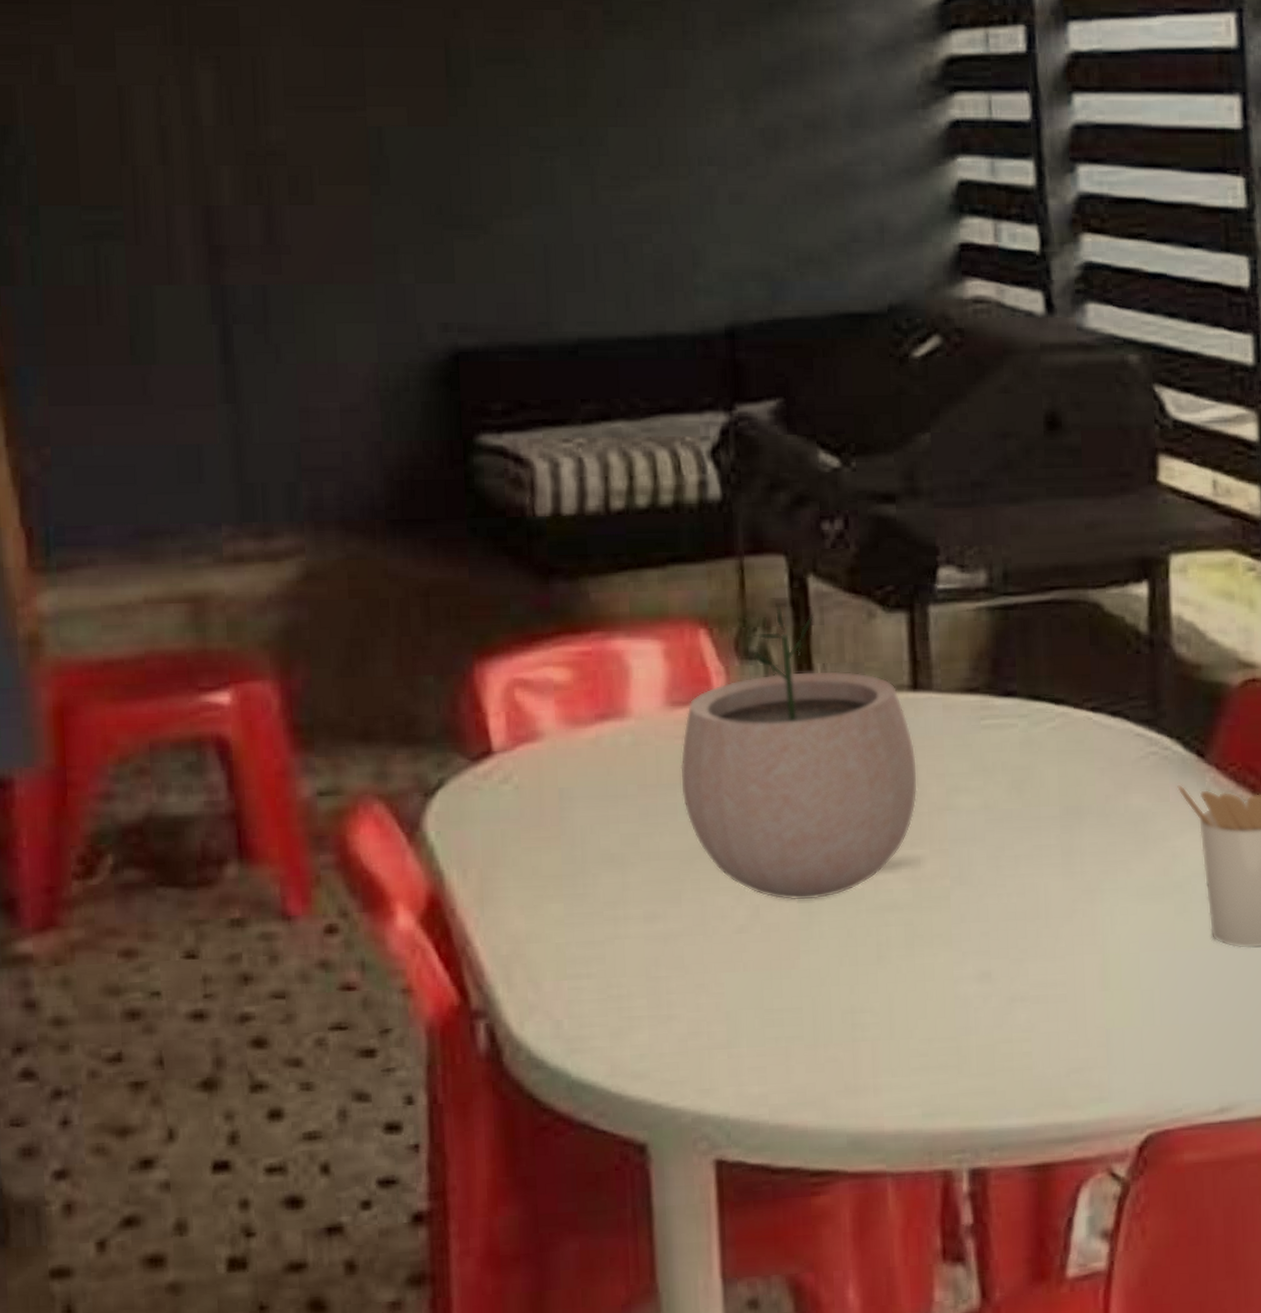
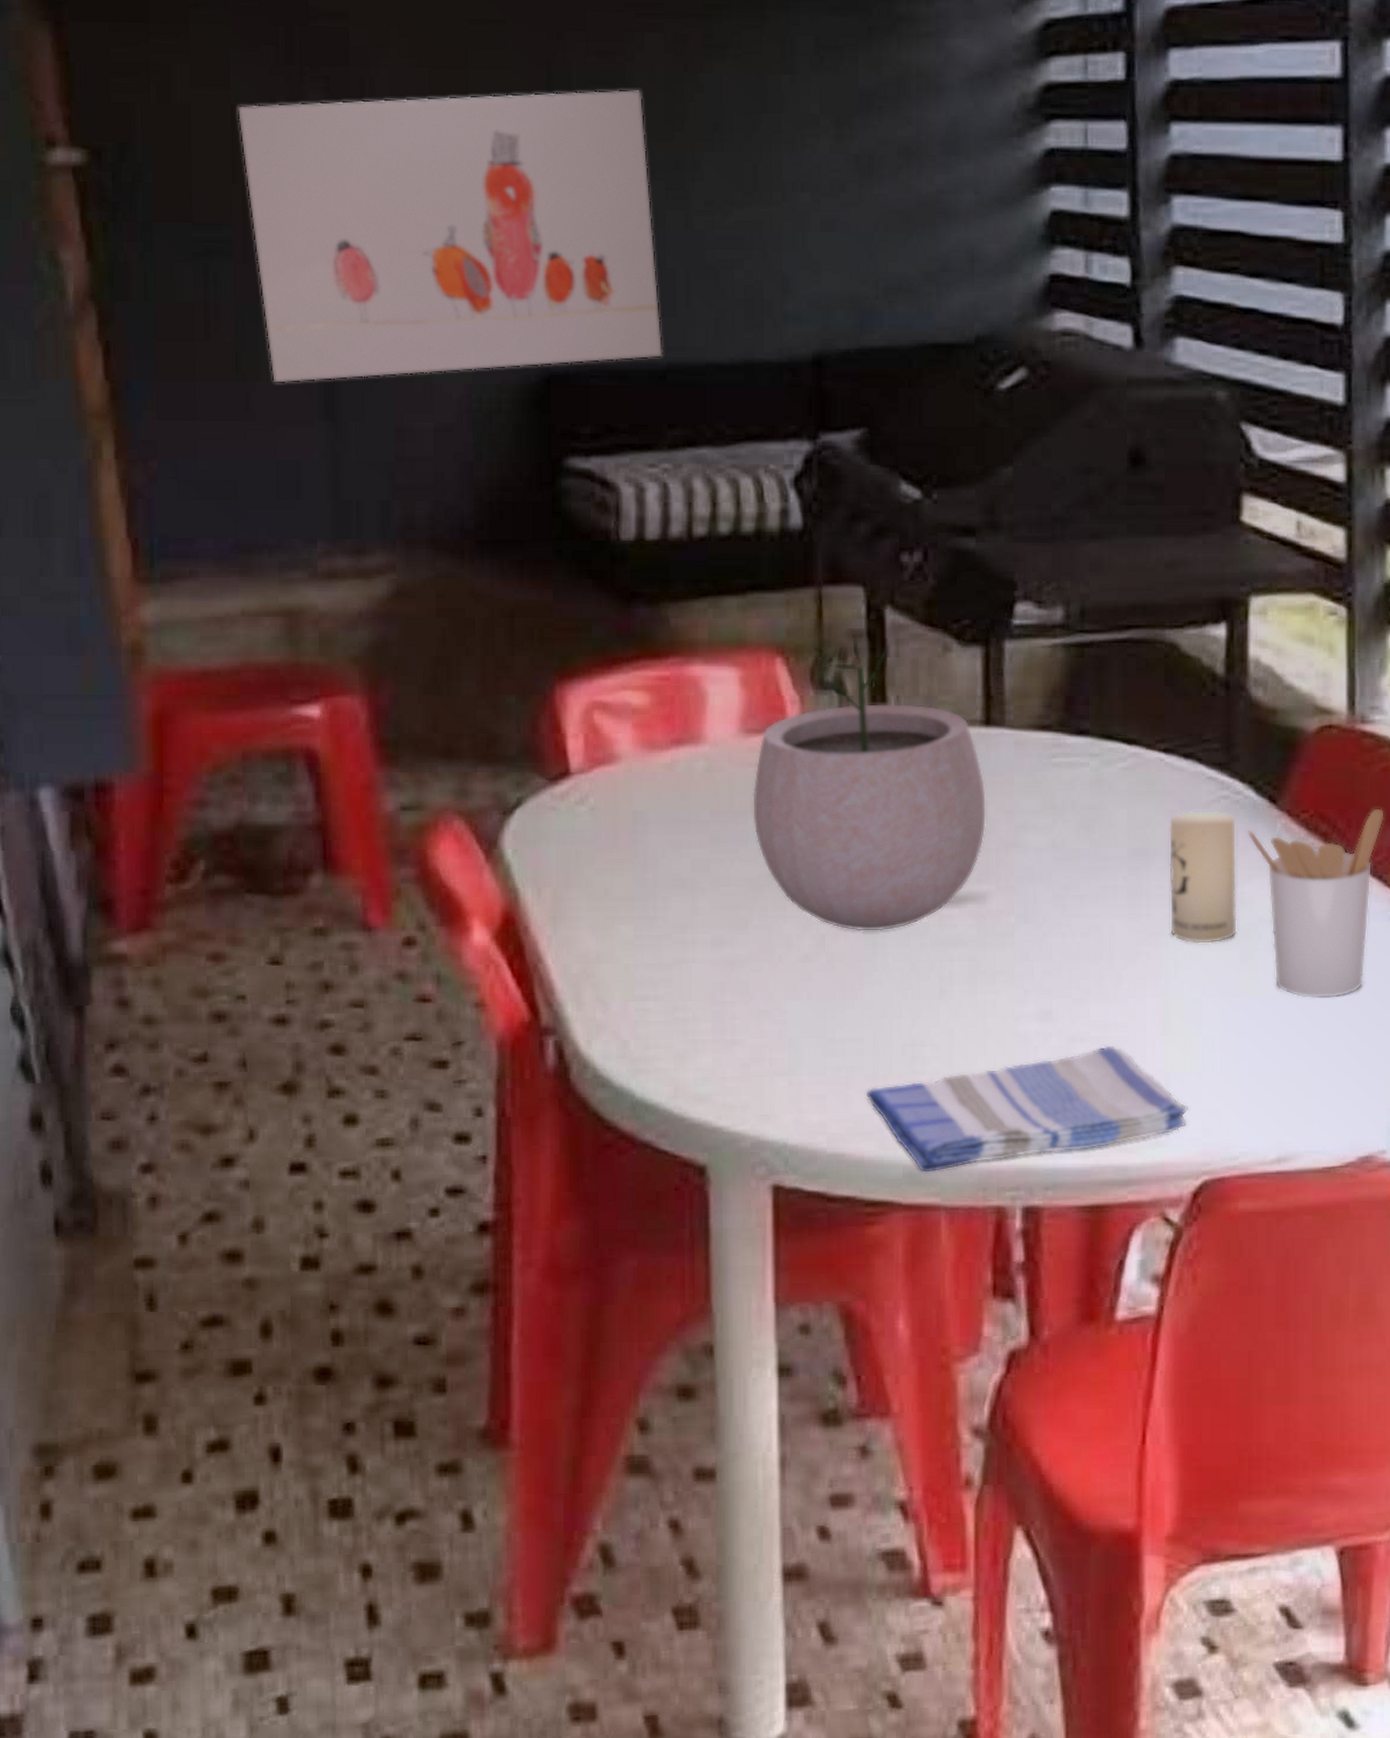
wall art: none [124,66,574,367] -> present [237,89,663,384]
dish towel: none [806,1003,1131,1140] -> present [865,1045,1189,1173]
candle: none [1099,766,1171,899] -> present [1168,809,1237,944]

